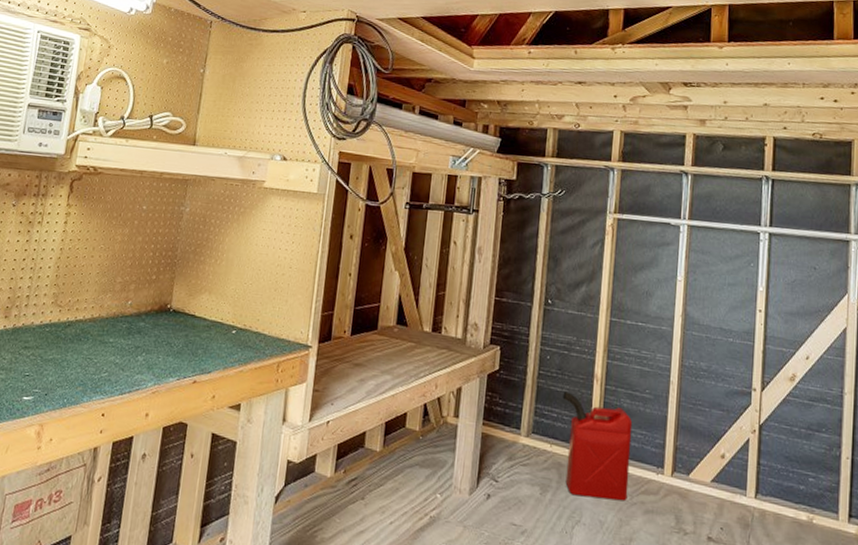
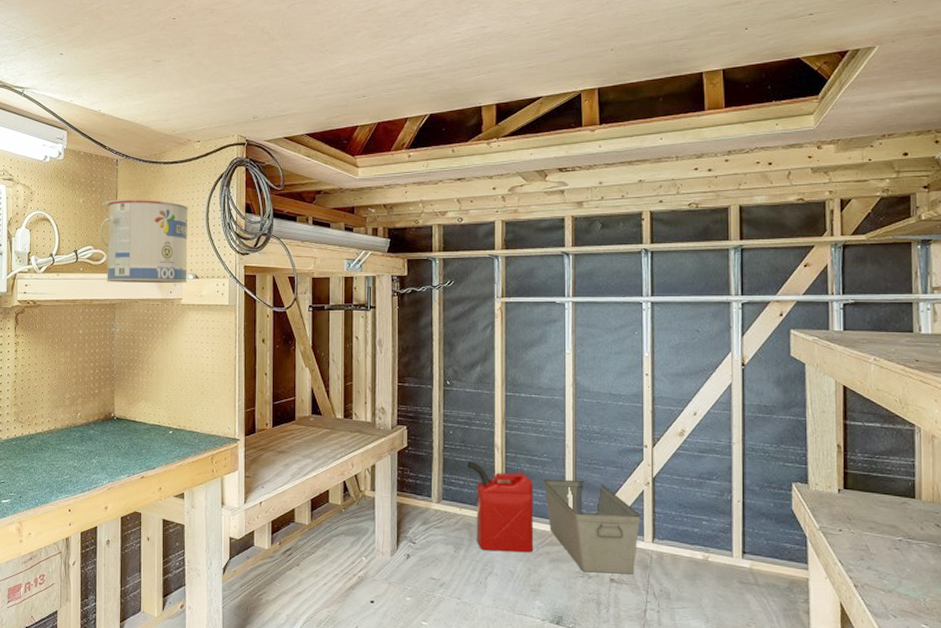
paint can: none [180,64,285,164] -> present [99,200,188,283]
storage bin: none [643,417,745,534] -> present [543,479,641,575]

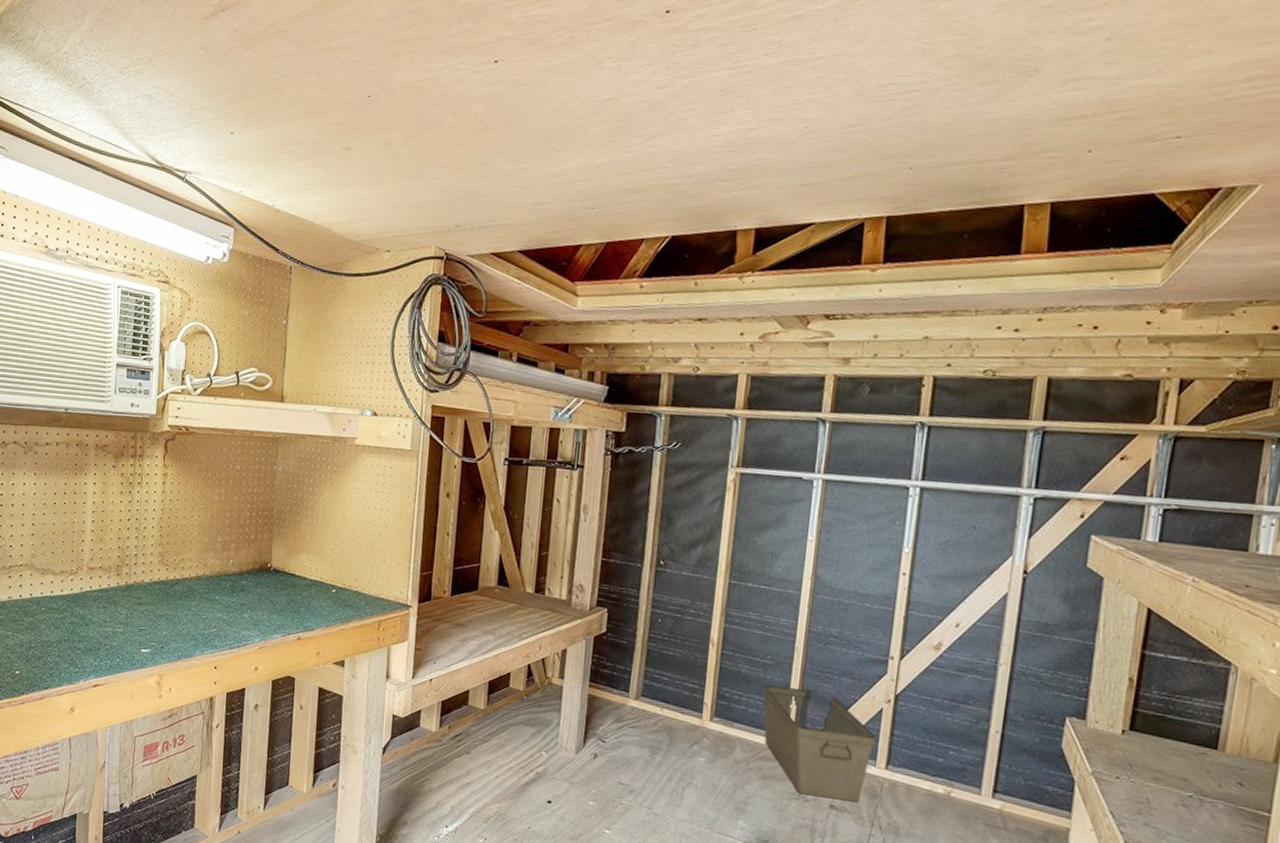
paint can: present [99,200,188,283] -> none [265,315,371,420]
fuel can: present [467,461,534,553] -> none [674,655,751,766]

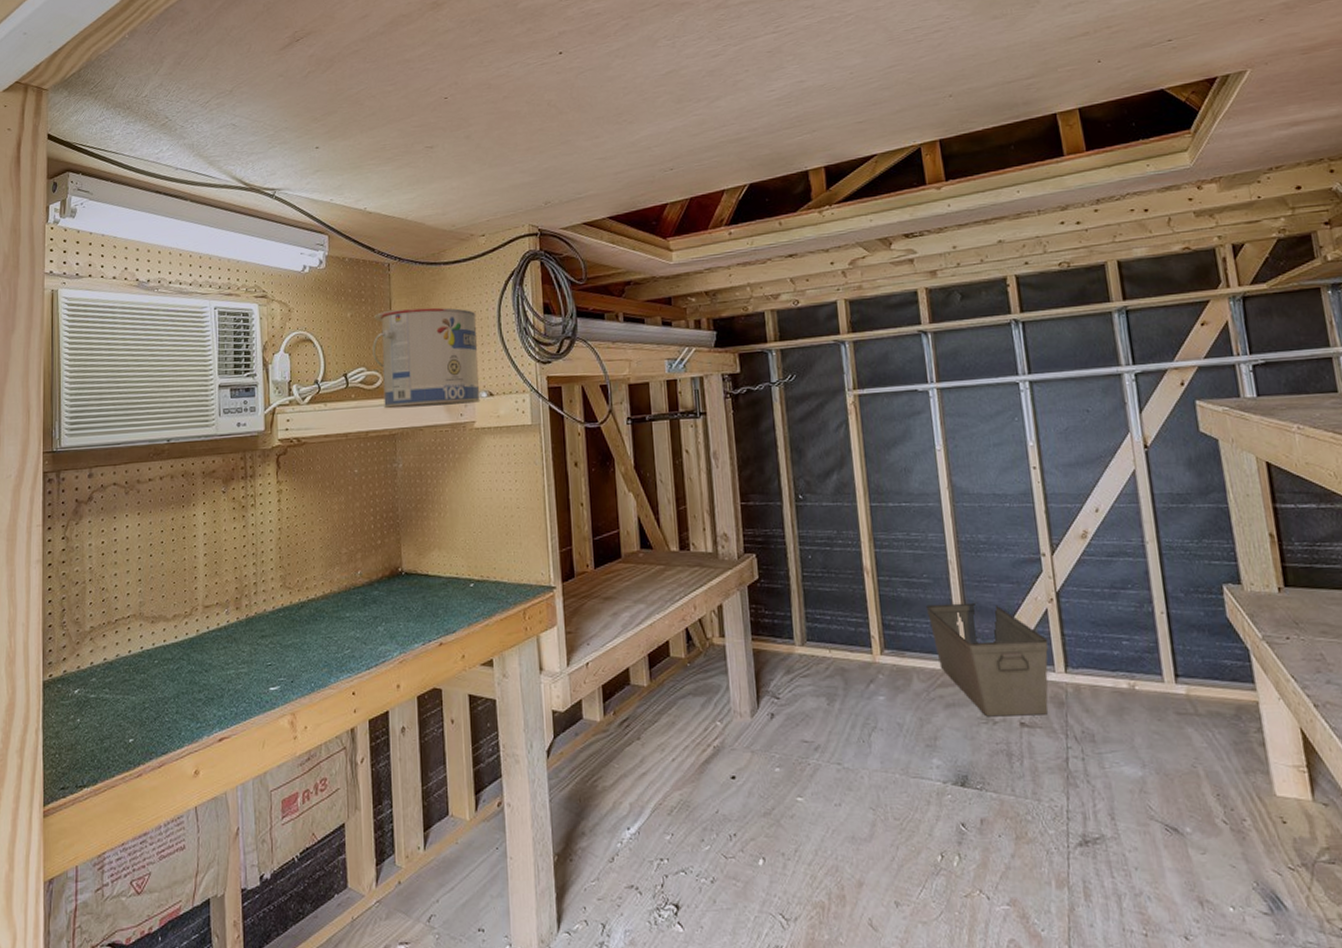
paint can: none [265,315,371,420] -> present [371,307,481,409]

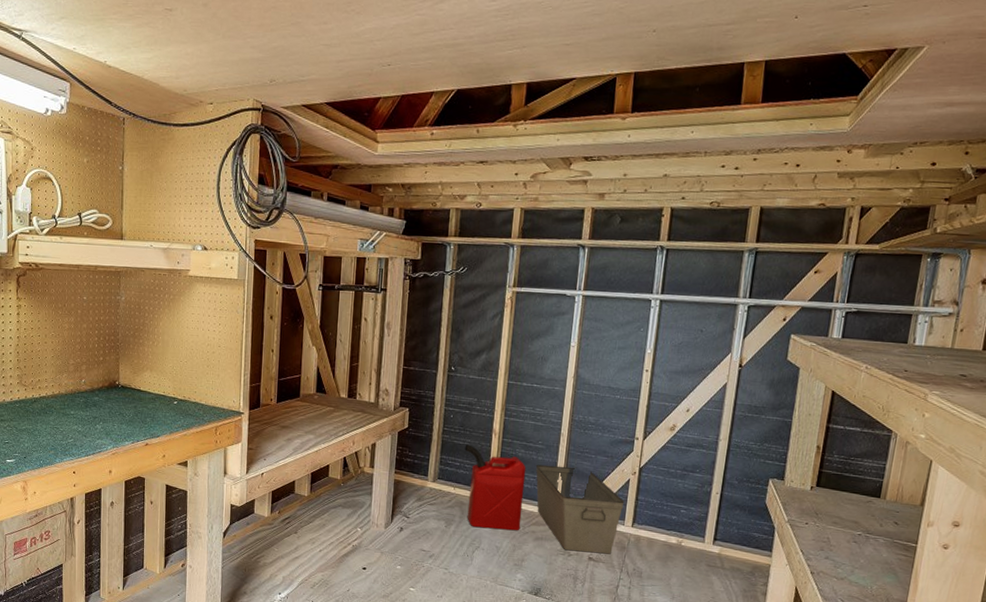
paint can: present [371,307,481,409] -> none [104,162,199,254]
fuel can: none [832,590,924,701] -> present [464,444,526,531]

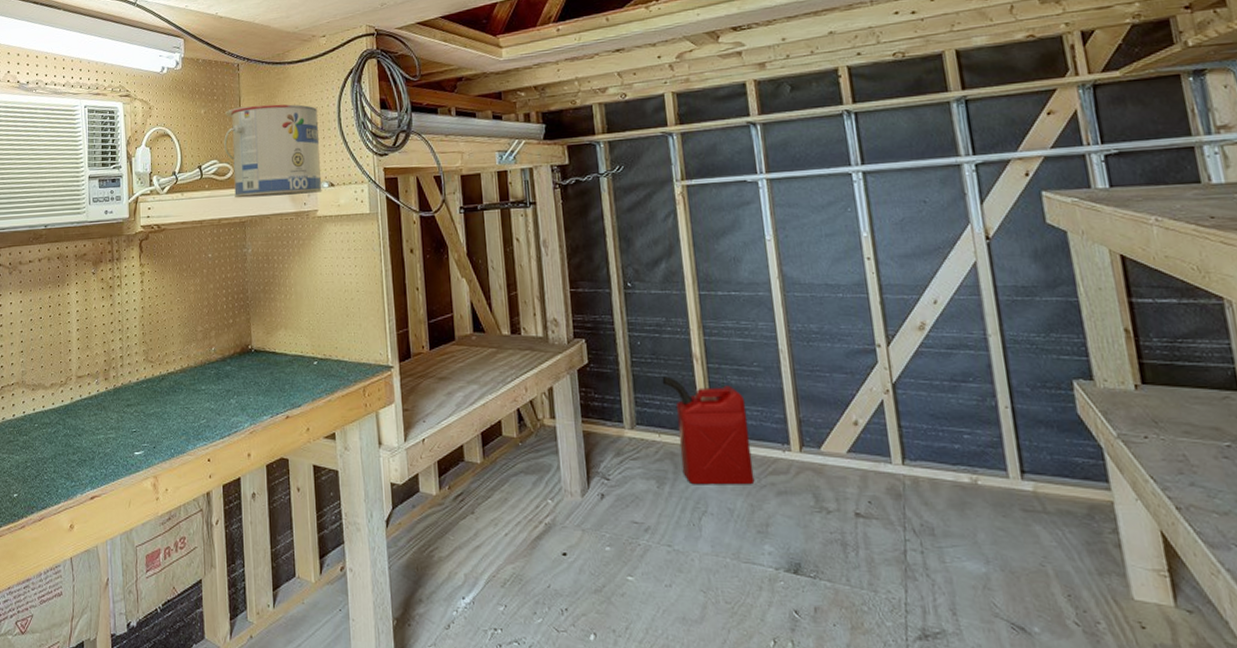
paint can: none [104,162,199,254] -> present [223,104,322,198]
storage bin: present [535,464,625,554] -> none [756,391,885,506]

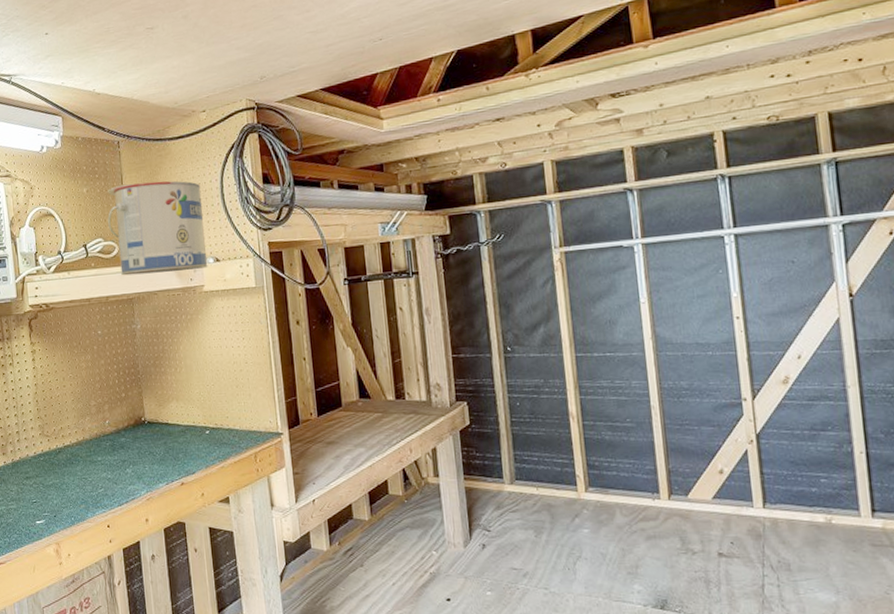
fuel can: present [662,376,755,485] -> none [540,434,626,533]

